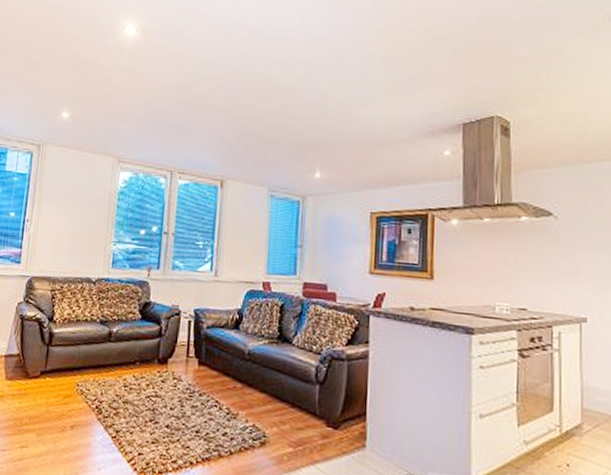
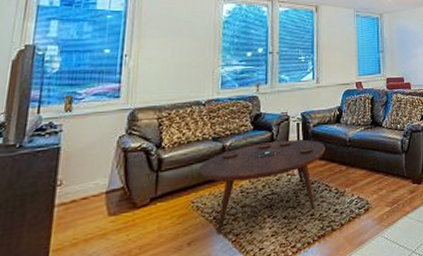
coffee table: none [85,336,219,425] -> present [199,139,325,234]

